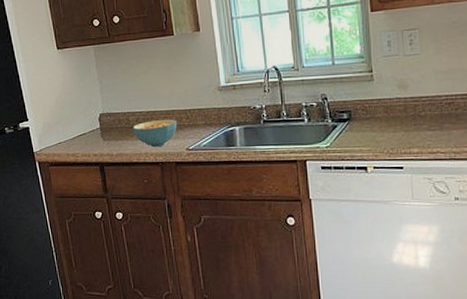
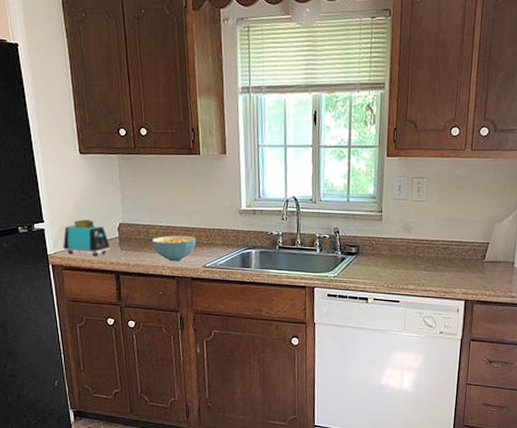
toaster: none [47,113,92,150] -> present [63,219,110,256]

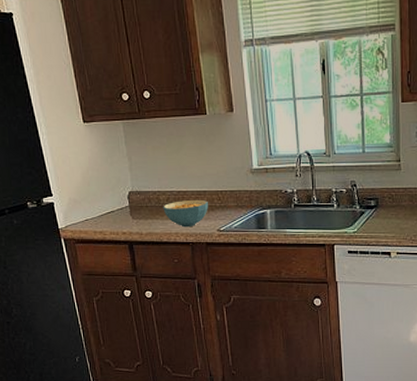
toaster: present [63,219,110,256] -> none [73,190,121,227]

